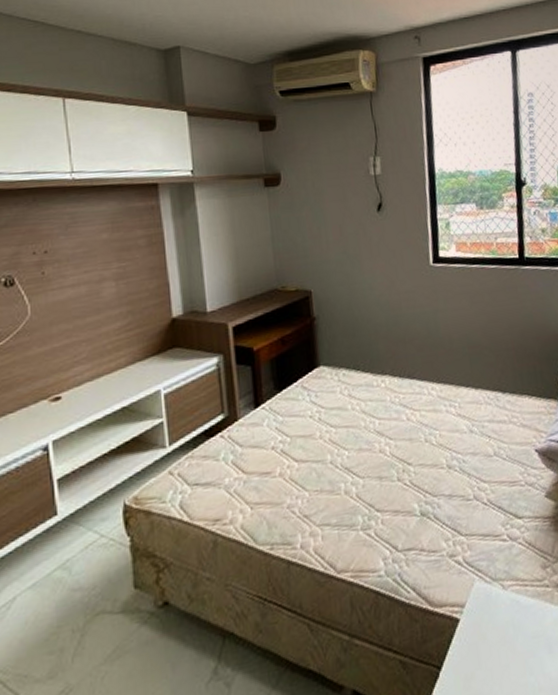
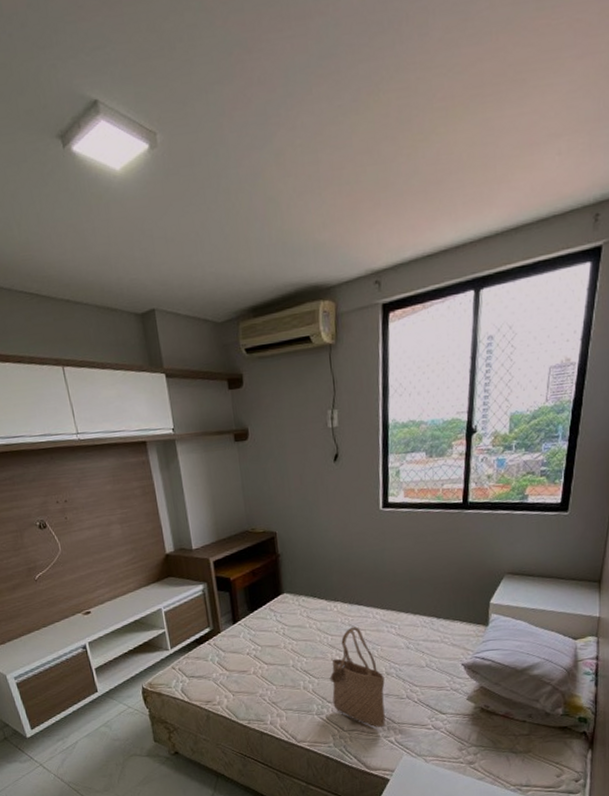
tote bag: none [378,406,451,543] -> present [329,626,386,728]

